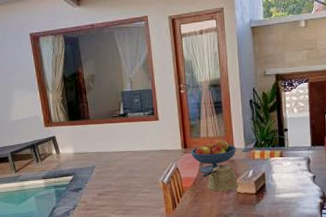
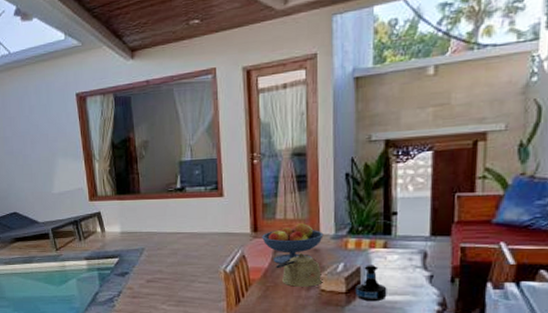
tequila bottle: none [263,170,285,199] -> present [356,265,387,302]

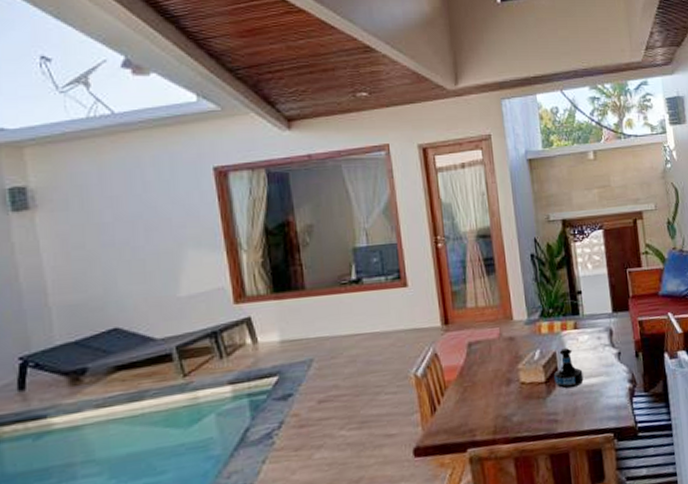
fruit bowl: present [262,222,324,264] -> none [454,309,517,359]
kettle: present [276,253,323,287] -> none [472,344,522,384]

